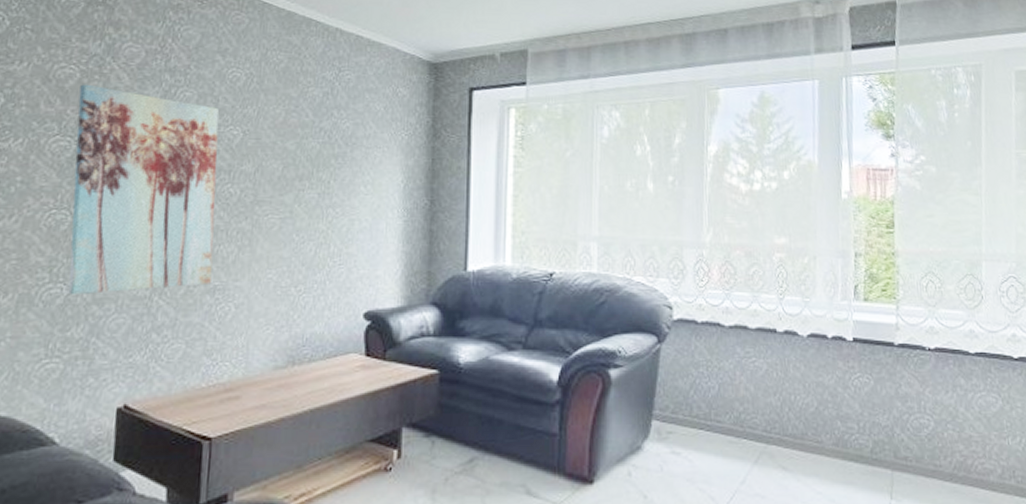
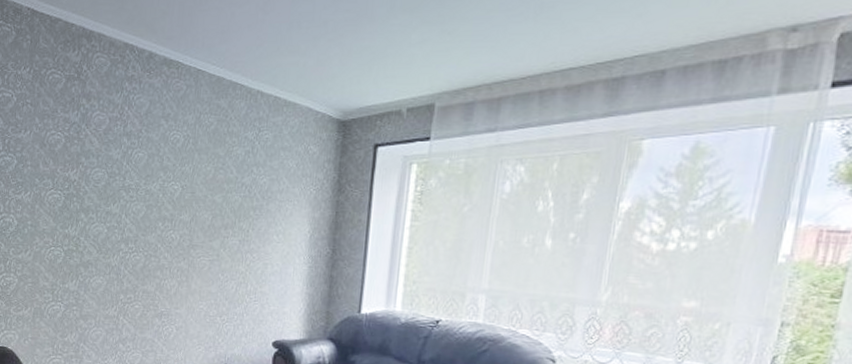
wall art: present [68,84,219,295] -> none [64,148,164,312]

